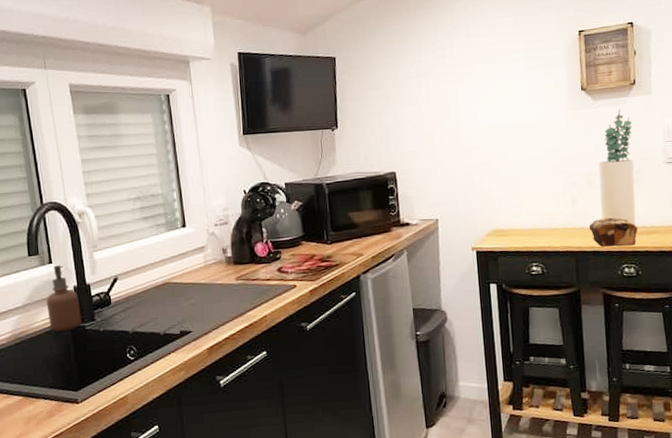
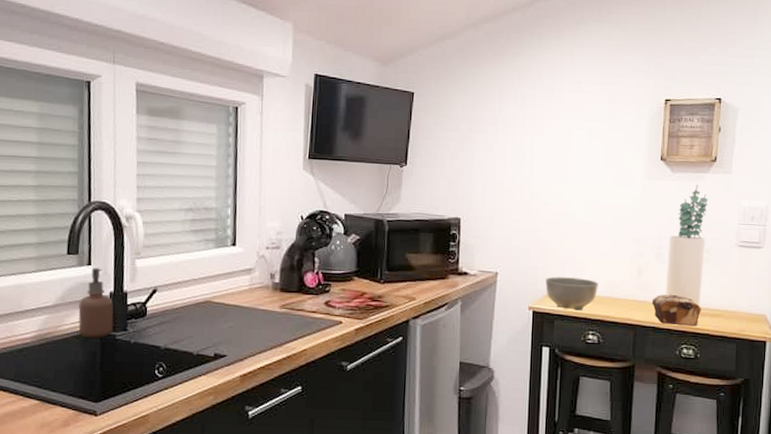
bowl: none [485,214,536,246] -> present [545,277,598,310]

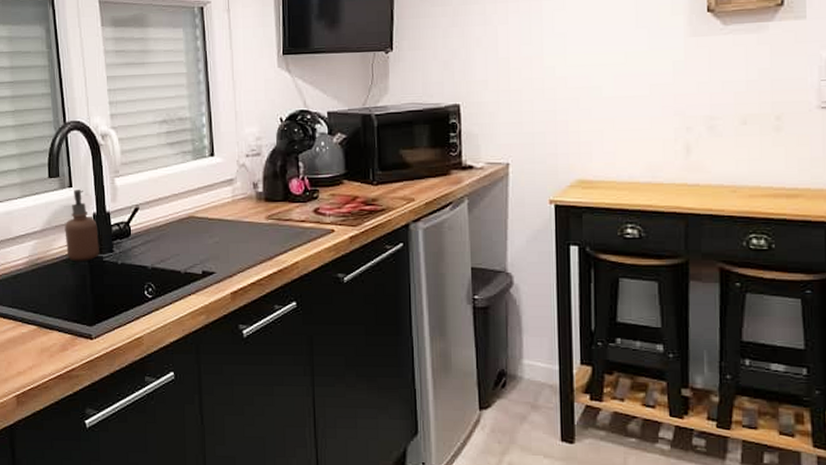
bowl: present [545,277,598,310] -> none [568,162,635,201]
bread loaf: present [652,294,701,326] -> none [707,173,773,211]
vase: present [665,185,708,306] -> none [723,37,775,185]

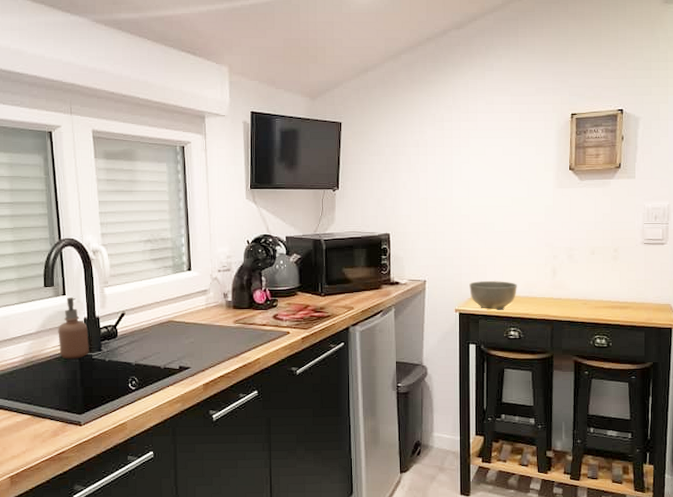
bowl: none [568,162,635,201] -> present [469,281,517,310]

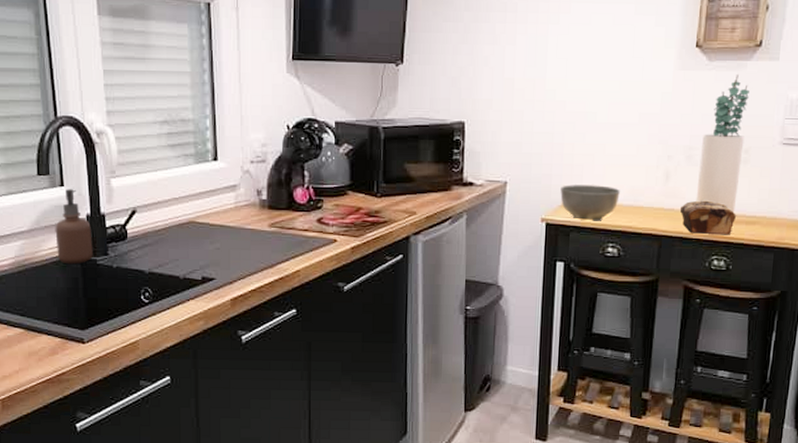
bread loaf: none [567,290,611,318] -> present [680,200,736,235]
vase: none [578,190,614,300] -> present [695,74,749,212]

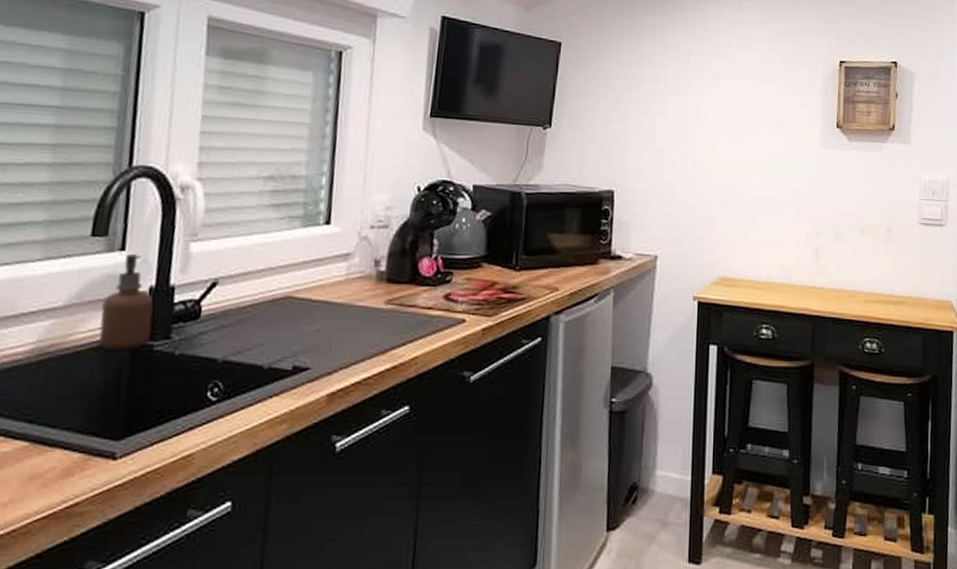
bowl: present [560,185,620,221] -> none [712,260,772,300]
bread loaf: present [680,200,736,235] -> none [832,279,884,316]
vase: present [695,74,749,212] -> none [845,155,887,292]

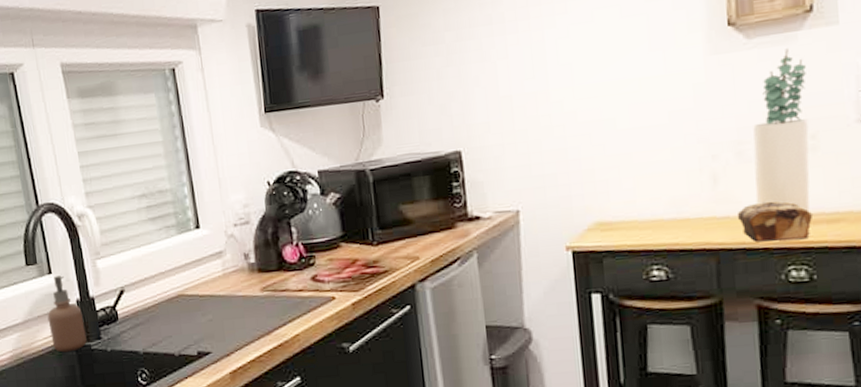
bread loaf: none [832,279,884,316] -> present [738,200,812,242]
vase: none [845,155,887,292] -> present [753,48,810,211]

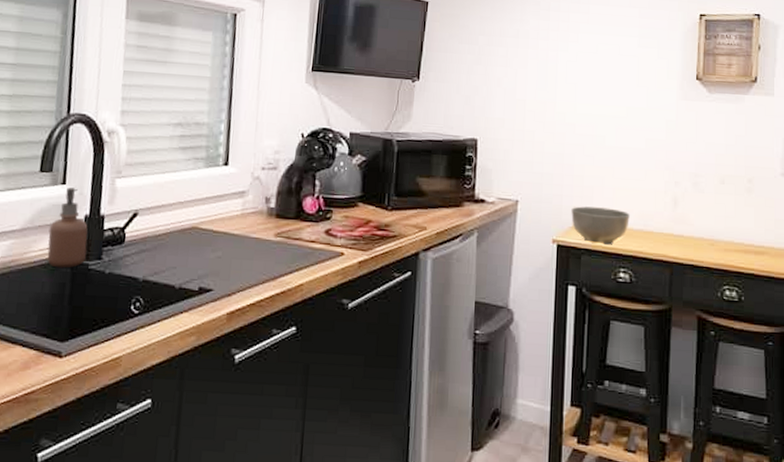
bowl: none [584,200,658,243] -> present [571,206,630,245]
bread loaf: present [738,200,812,242] -> none [690,228,744,265]
vase: present [753,48,810,211] -> none [704,107,749,242]

